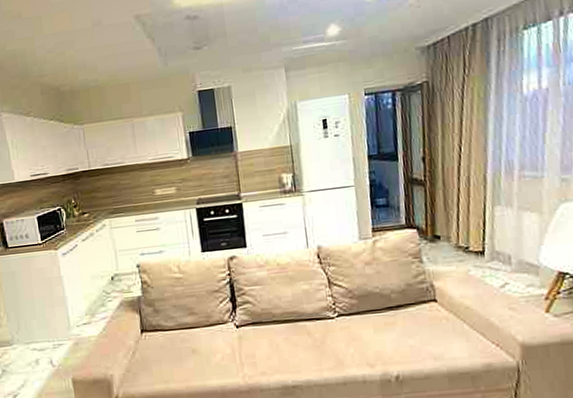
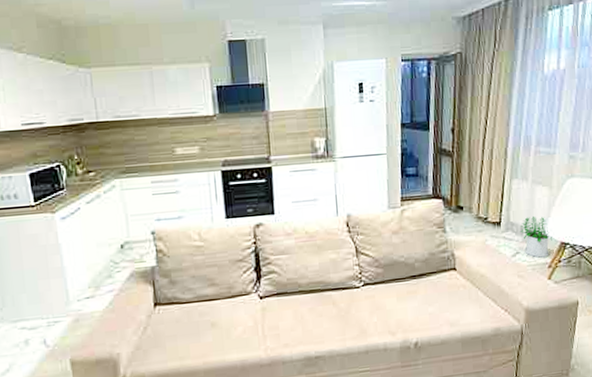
potted plant: none [507,244,547,289] -> present [520,216,552,258]

